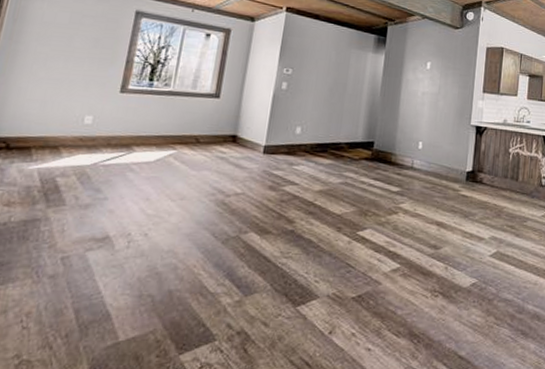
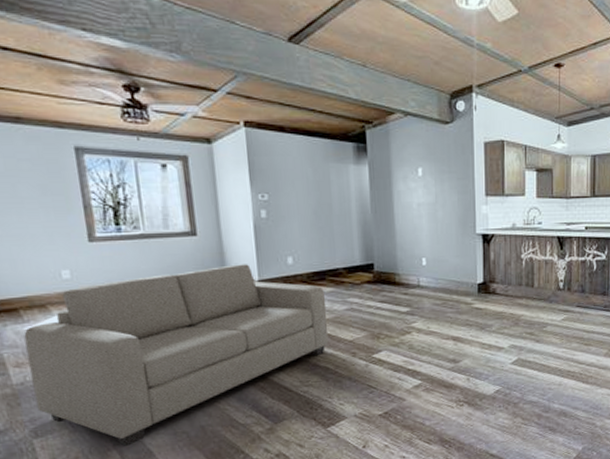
sofa: none [9,128,324,305] -> present [24,264,329,446]

